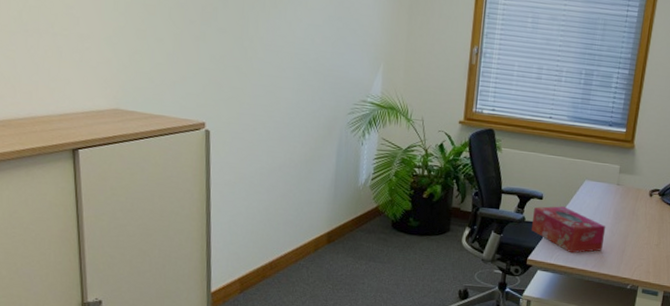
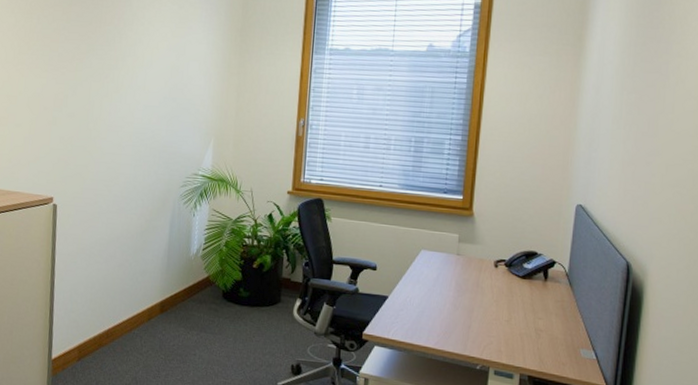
tissue box: present [532,206,606,254] -> none [366,277,448,329]

